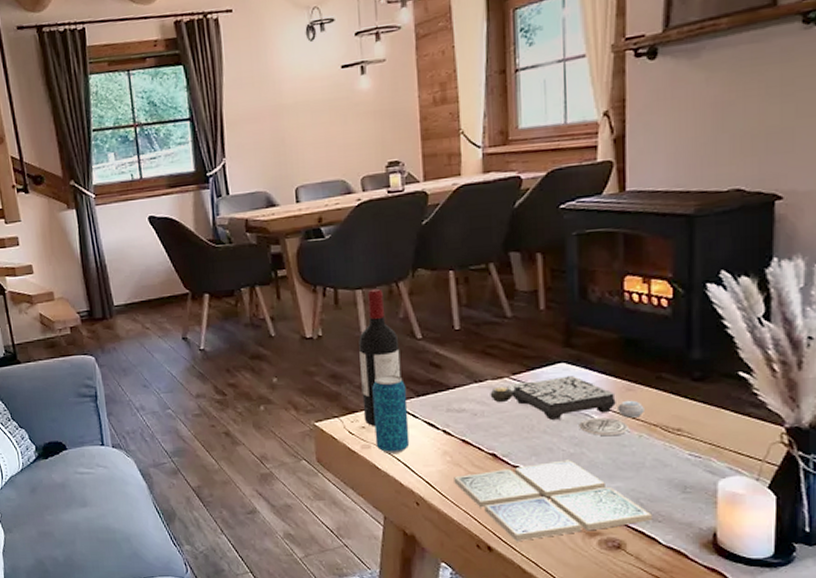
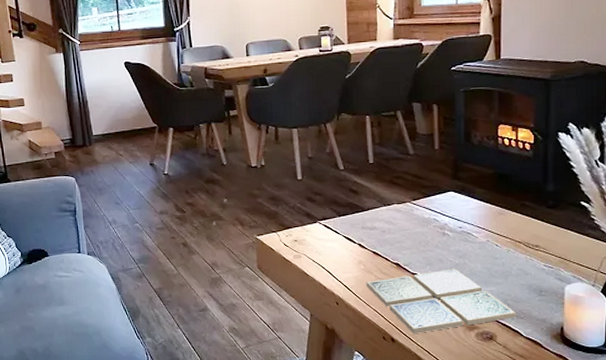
wine bottle: present [359,288,401,427] -> none [294,128,327,241]
beverage can: present [372,374,410,453] -> none [303,198,332,262]
board game: present [490,376,644,437] -> none [395,202,512,251]

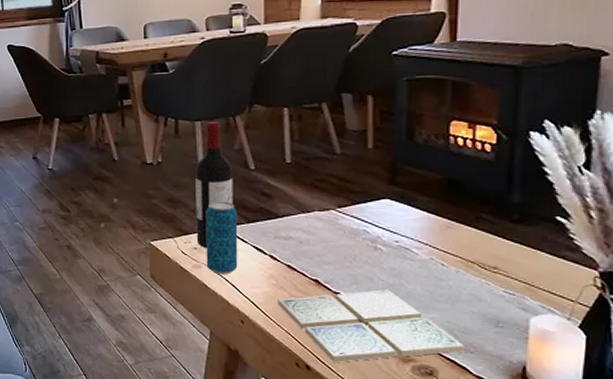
wine bottle: none [294,128,327,241] -> present [195,121,234,249]
beverage can: none [303,198,332,262] -> present [206,201,238,274]

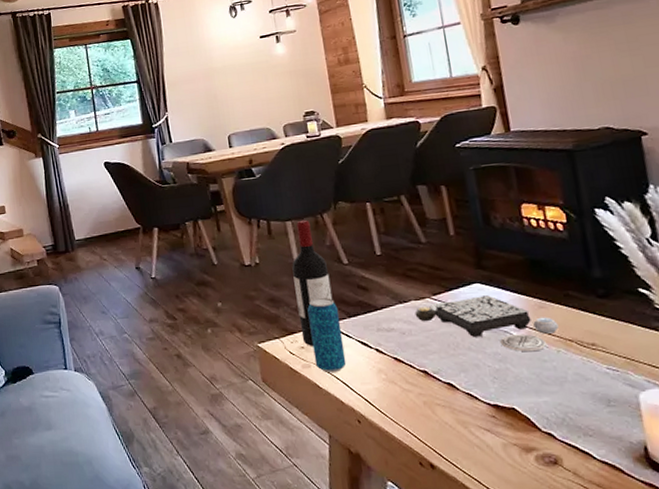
drink coaster: present [278,289,466,362] -> none [390,375,584,458]
board game: none [316,212,463,270] -> present [414,295,559,352]

